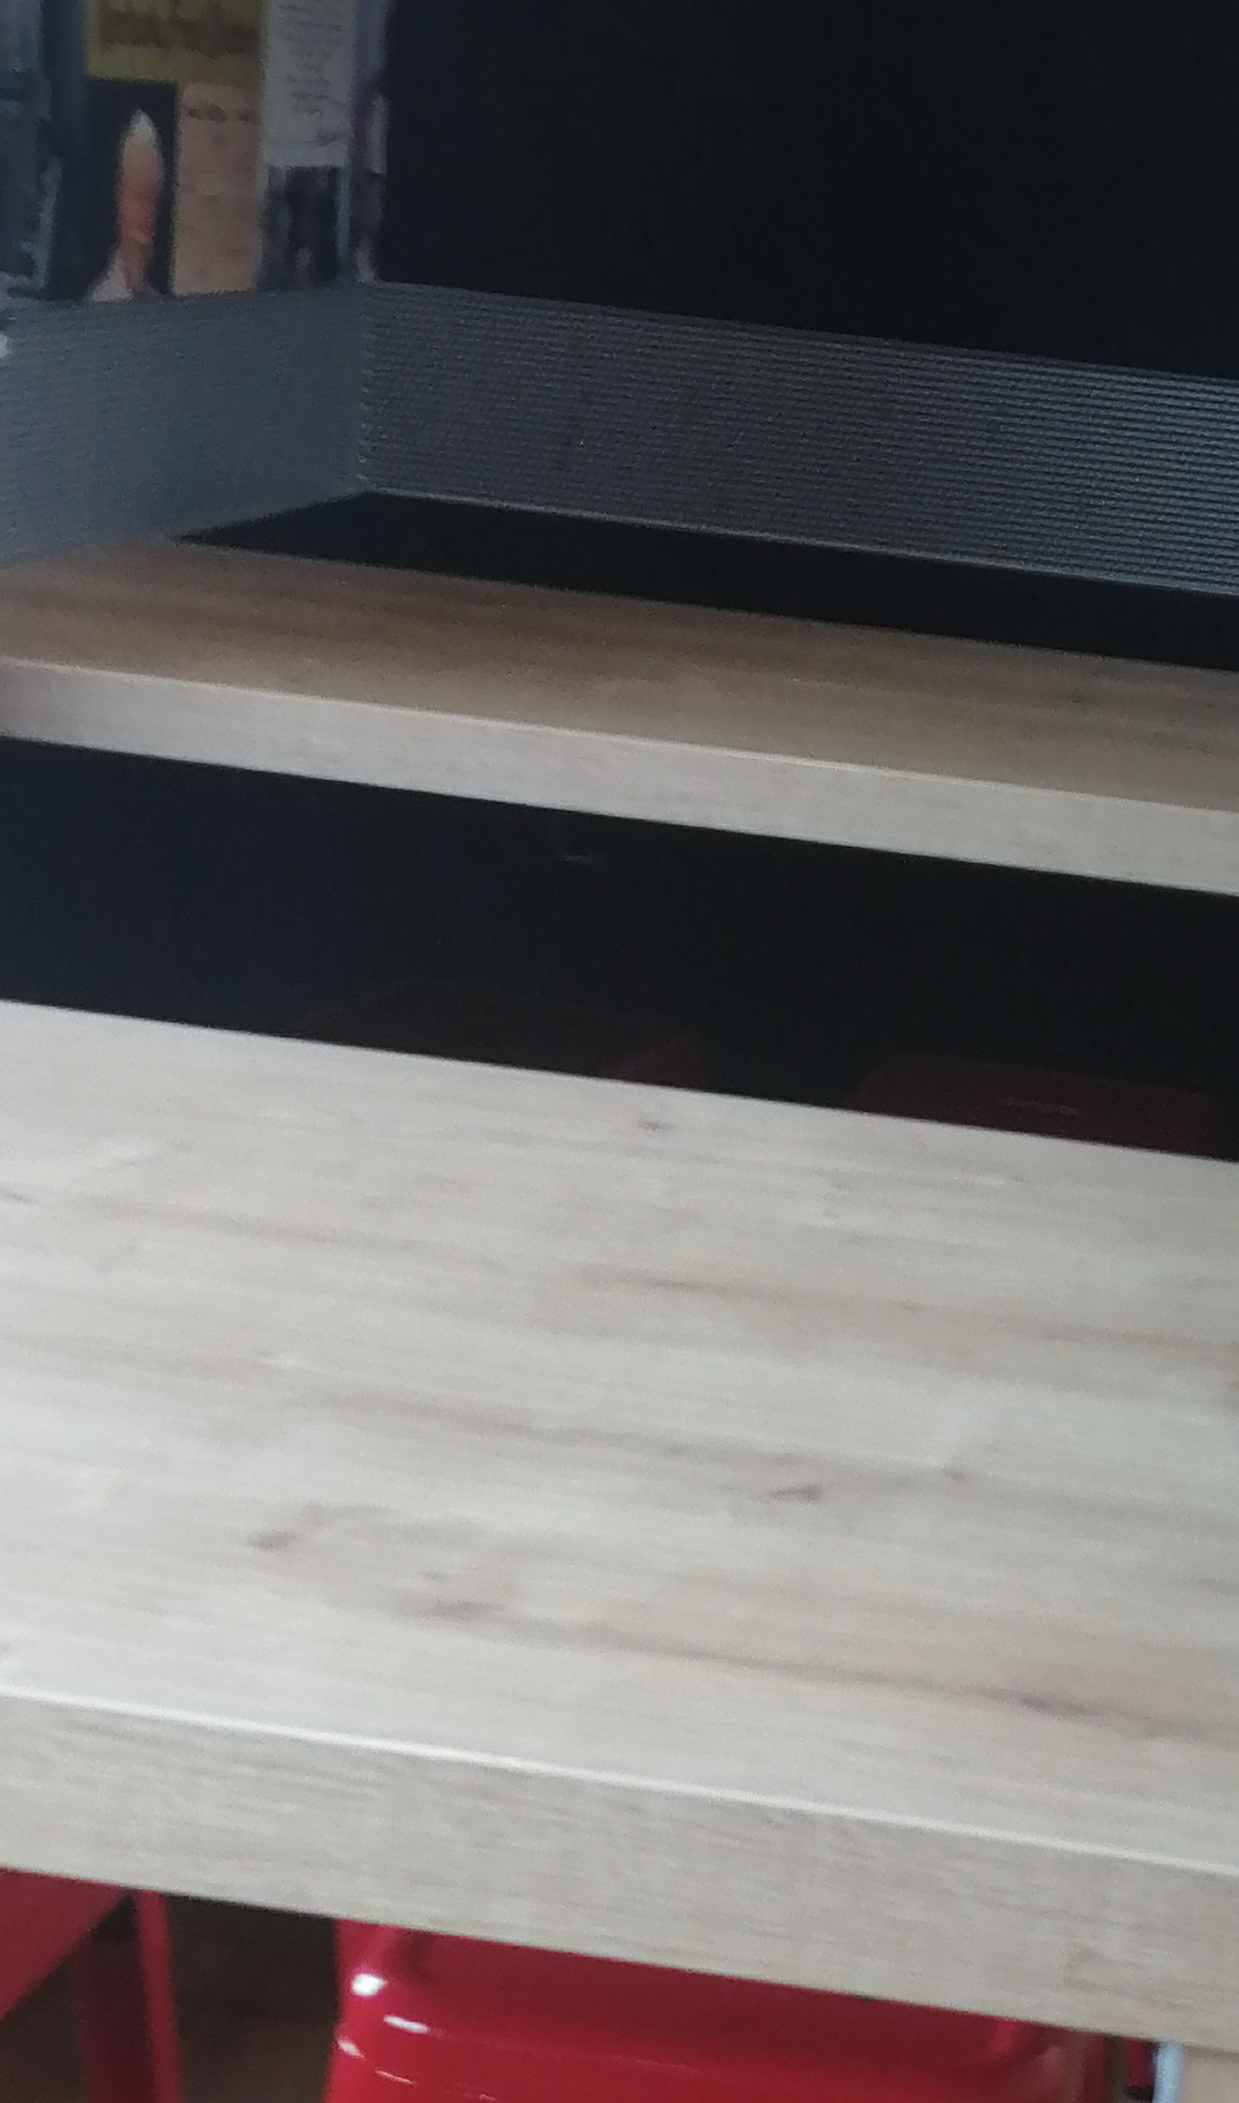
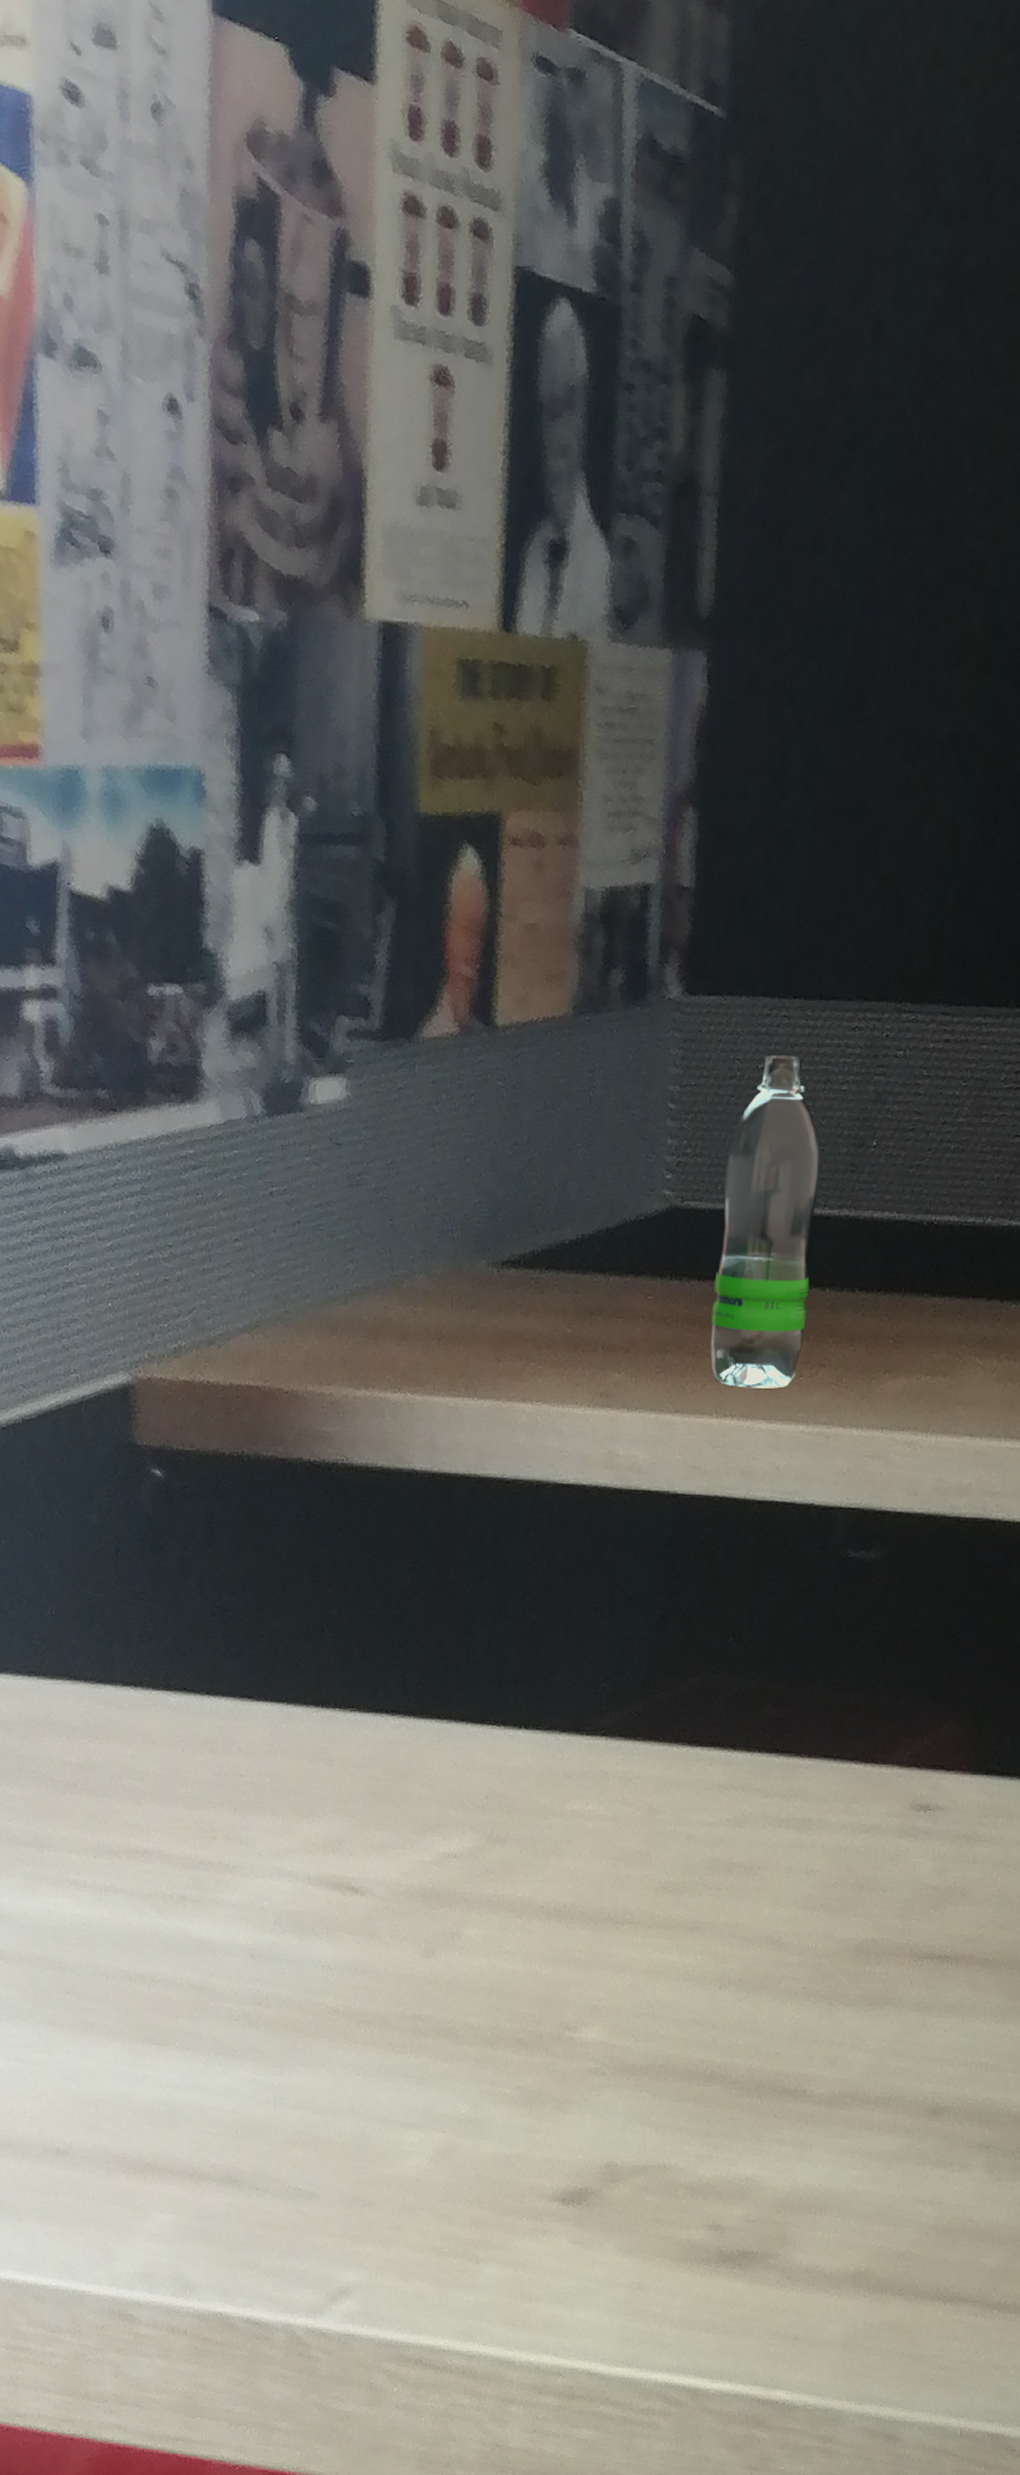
bottle: none [410,347,526,684] -> present [709,1055,821,1388]

